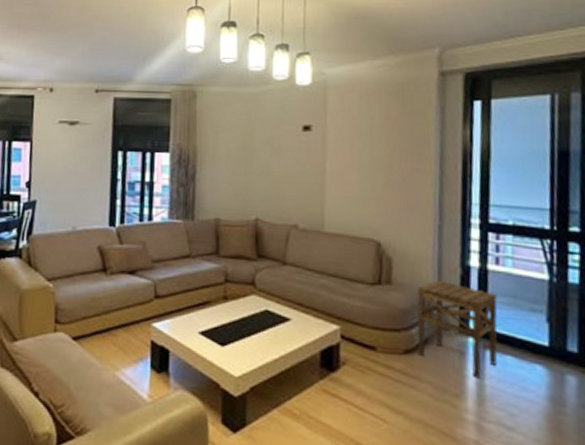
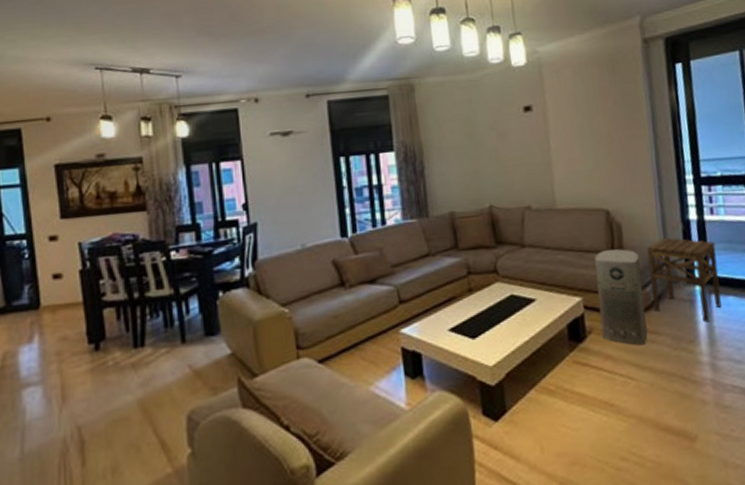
air purifier: none [356,281,408,388] -> present [594,249,648,346]

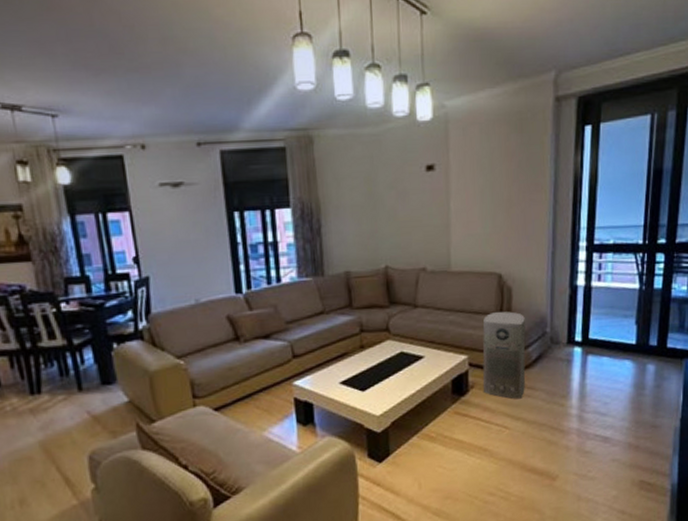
side table: present [647,237,722,323] -> none [533,301,598,380]

